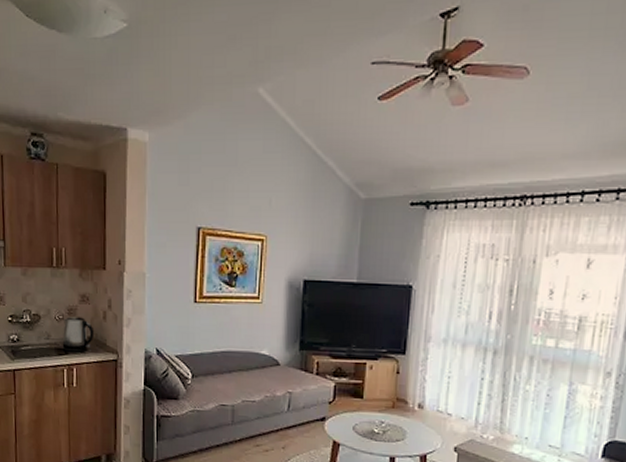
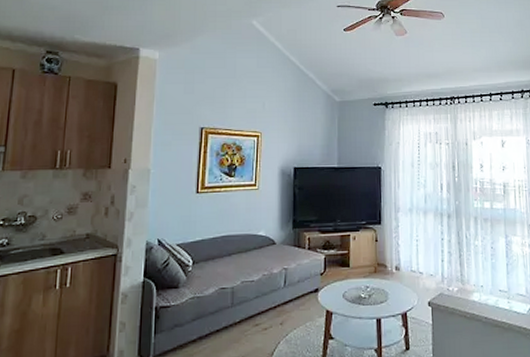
kettle: present [62,315,95,353] -> none [57,214,95,252]

